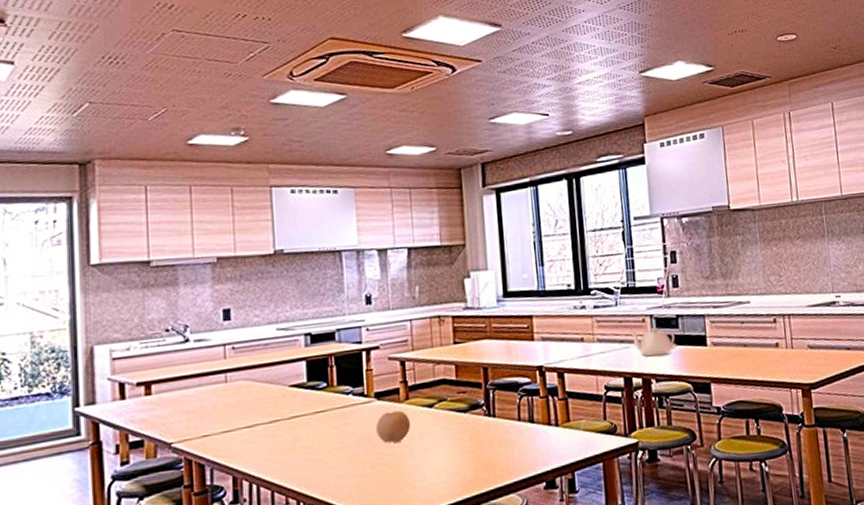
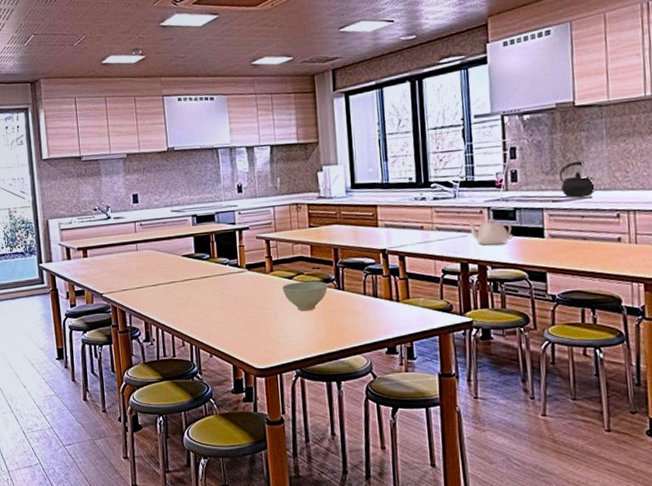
fruit: present [375,410,411,444] -> none [247,280,275,306]
bowl: none [420,408,477,446] -> present [282,281,329,311]
kettle: none [718,265,754,304] -> present [559,161,597,198]

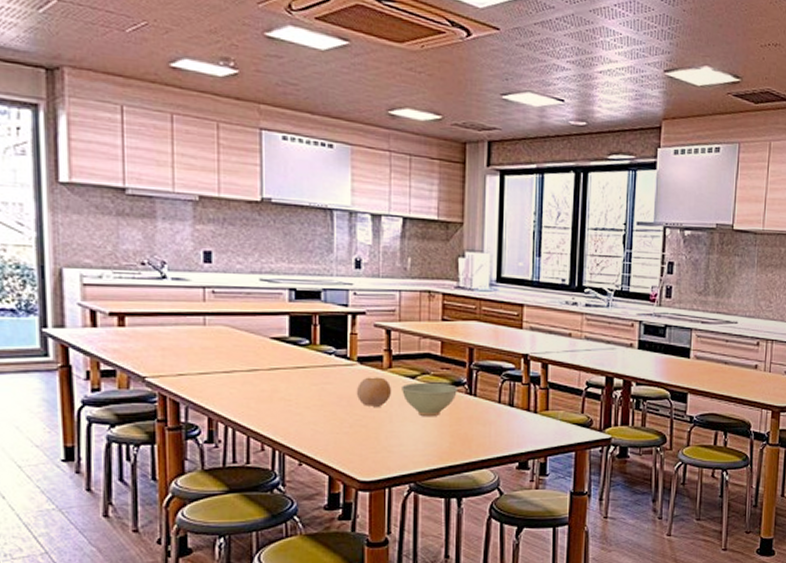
fruit: none [247,280,275,306] -> present [356,377,392,407]
teapot: present [467,218,514,246] -> none [617,333,662,361]
kettle: present [559,161,597,198] -> none [710,285,743,322]

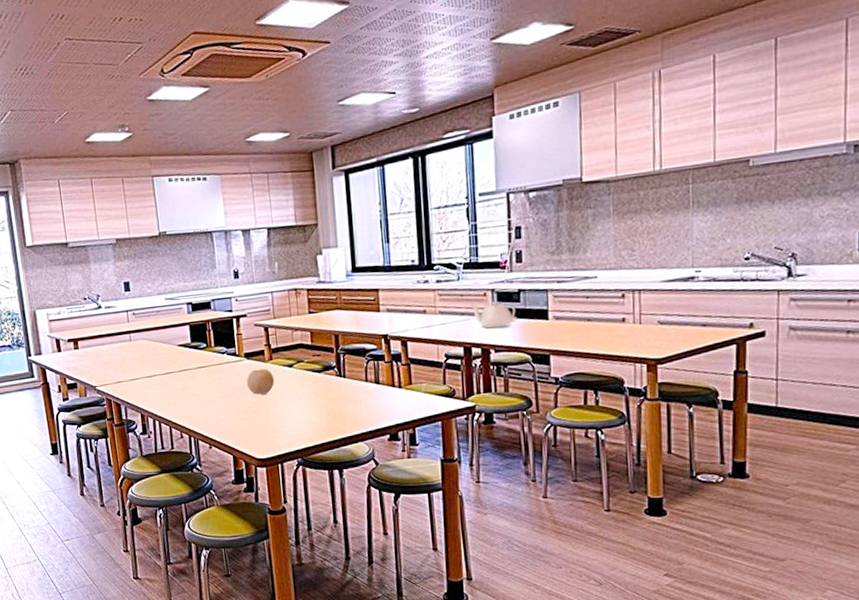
bowl: present [402,382,459,417] -> none [282,368,330,400]
teapot: none [617,333,662,361] -> present [470,301,518,329]

